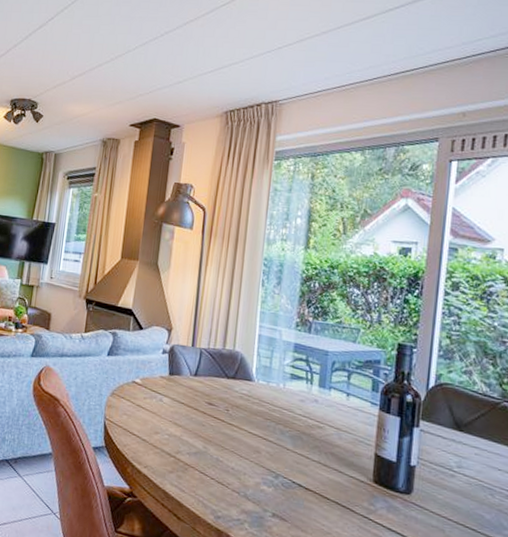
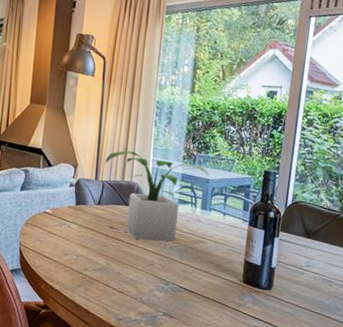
potted plant: none [204,313,328,425] -> present [106,150,209,242]

